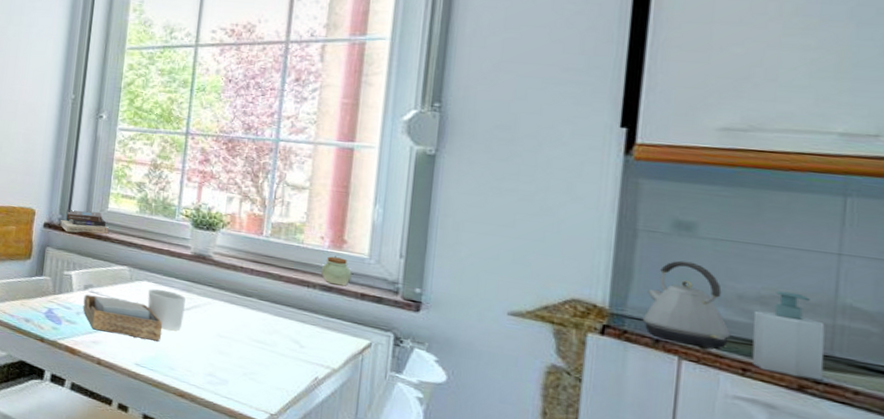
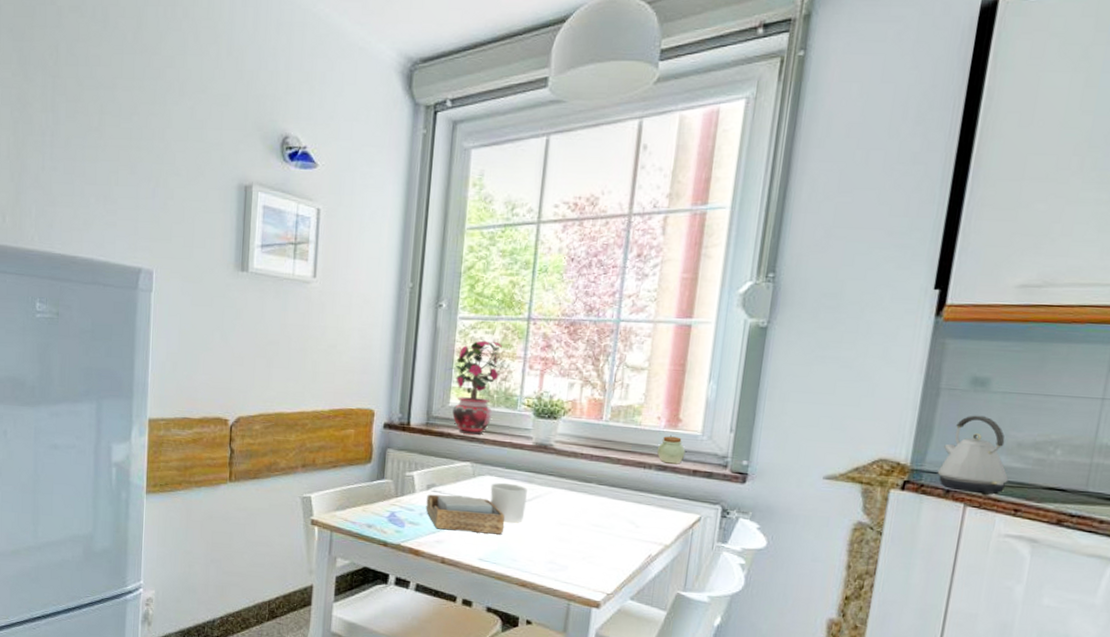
books: present [60,210,109,234] -> none [400,408,450,432]
potted flower: none [106,148,160,241] -> present [446,338,502,436]
soap bottle: present [751,290,825,381] -> none [1022,436,1084,515]

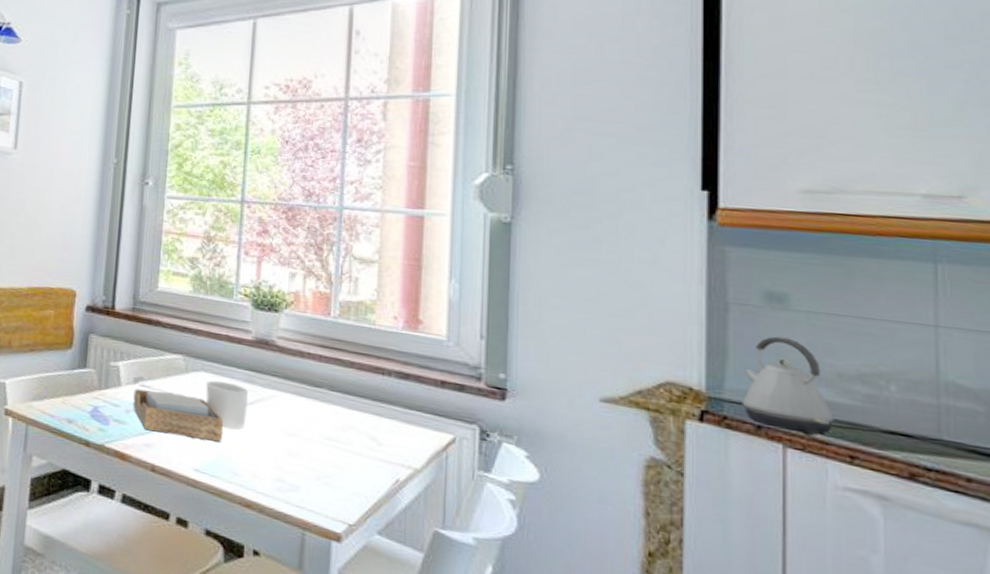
potted flower: present [446,338,502,436] -> none [154,219,214,325]
jar: present [657,436,686,465] -> none [397,339,430,374]

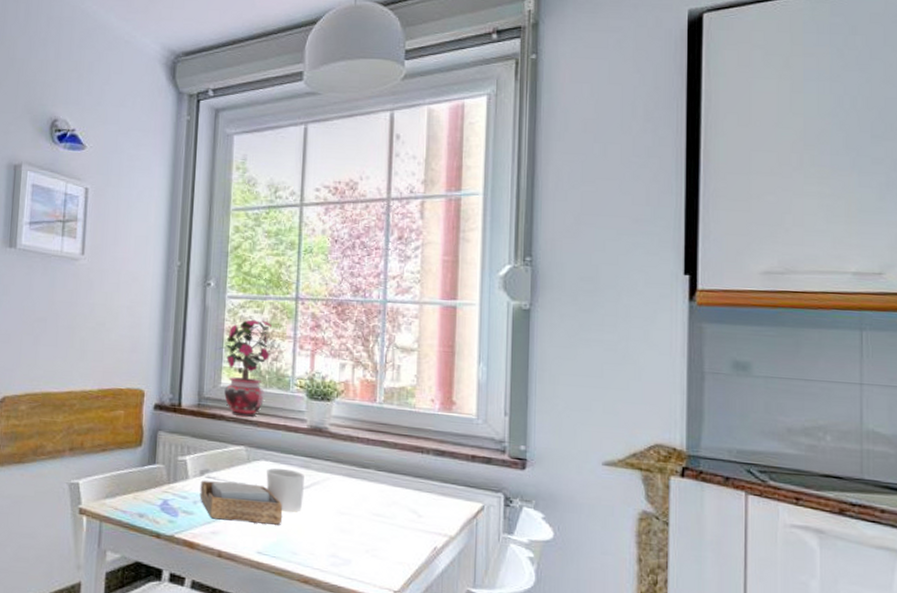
potted flower: none [154,219,214,325] -> present [217,317,271,418]
kettle: present [741,336,835,434] -> none [714,399,785,481]

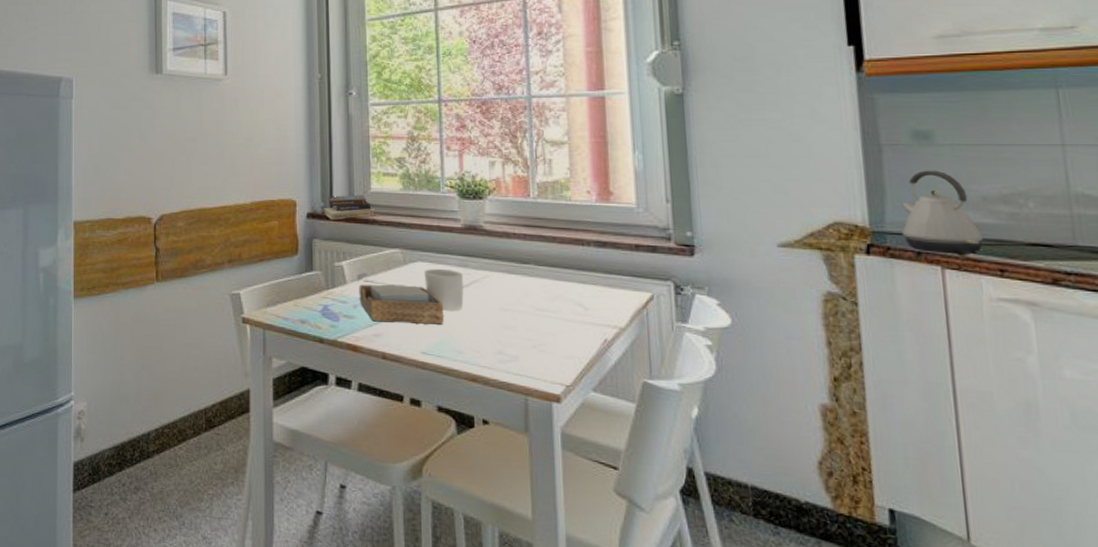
books: none [171,388,223,414] -> present [323,195,374,220]
potted flower: present [217,317,271,418] -> none [364,122,417,221]
kettle: none [714,399,785,481] -> present [901,170,984,253]

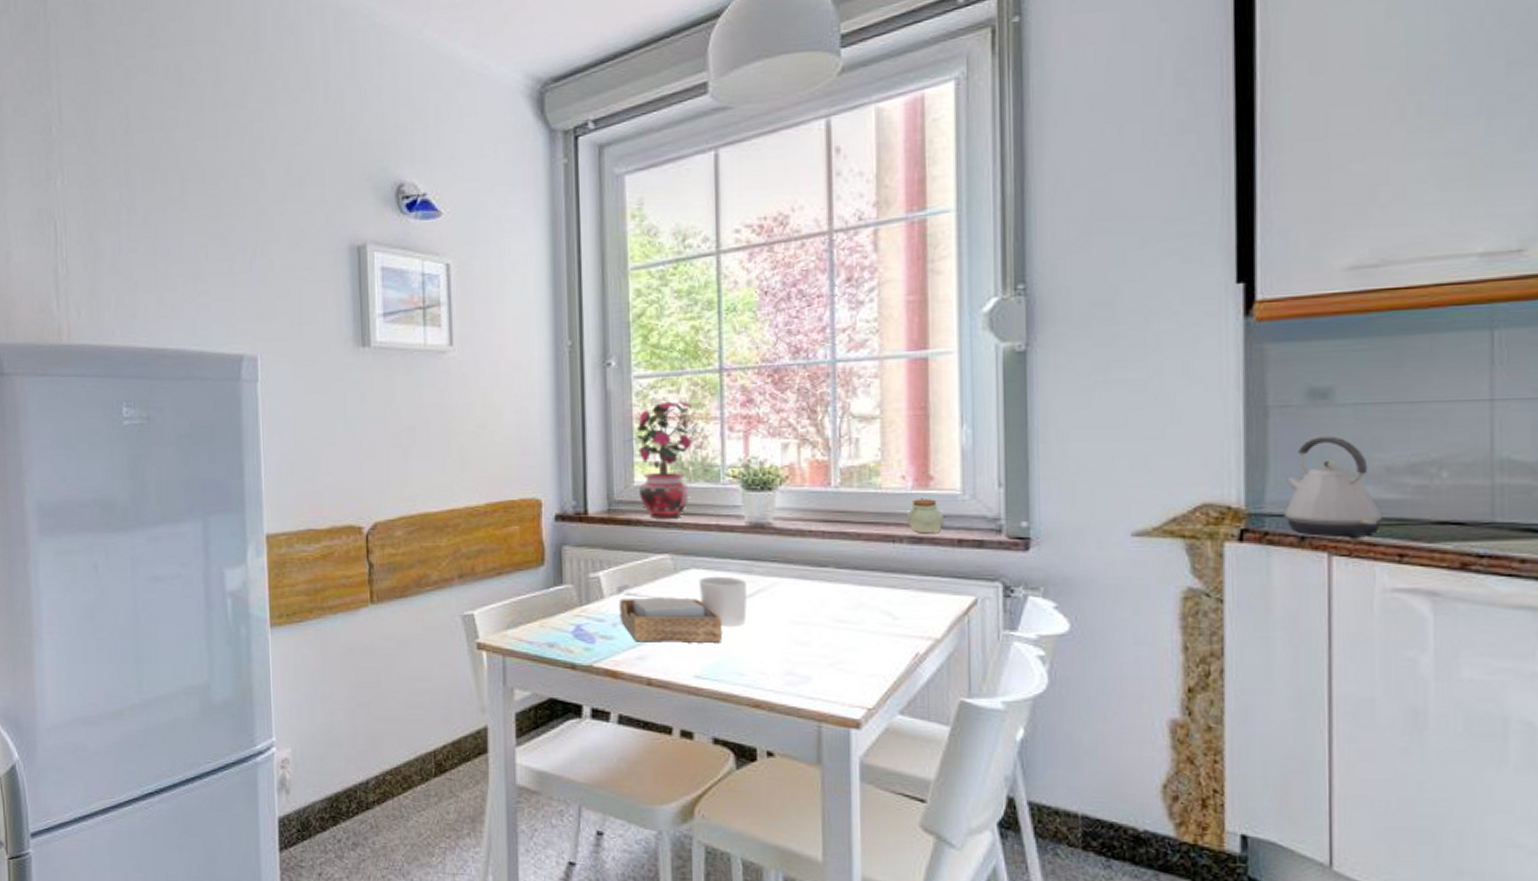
books: present [323,195,374,220] -> none [574,490,638,523]
potted flower: none [364,122,417,221] -> present [625,397,692,520]
jar: none [593,210,624,241] -> present [908,499,944,535]

